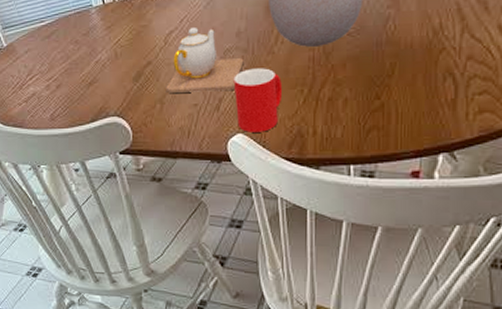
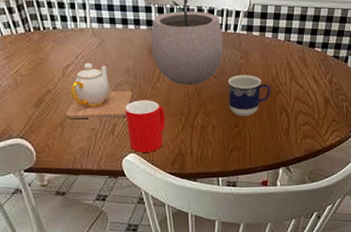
cup: none [368,29,431,84] -> present [228,75,271,116]

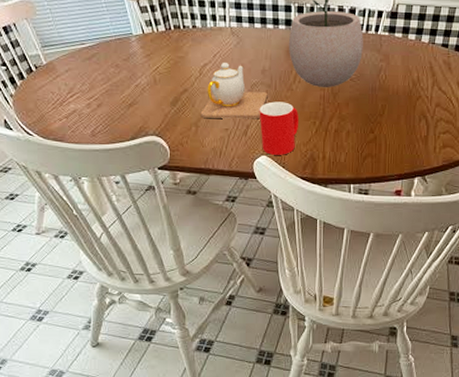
cup: present [228,75,271,116] -> none [365,78,411,122]

